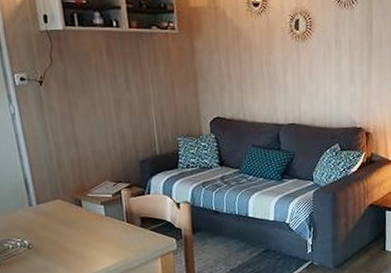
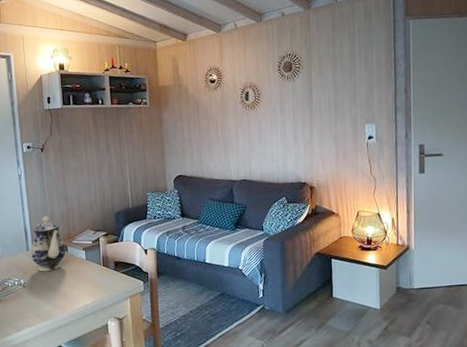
teapot: none [35,165,80,231] -> present [31,216,66,272]

